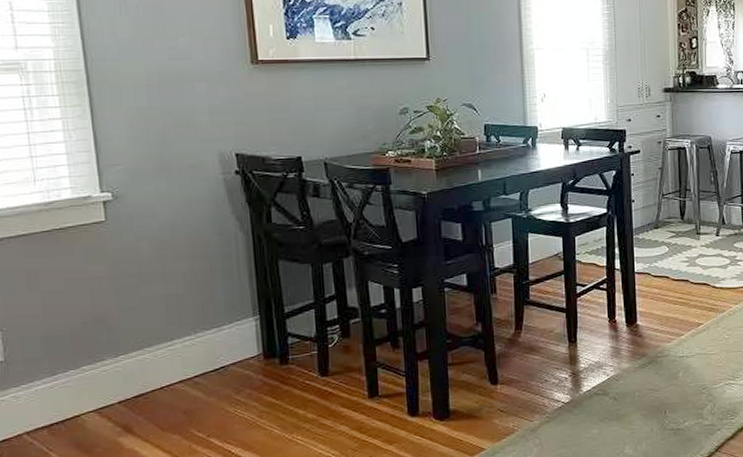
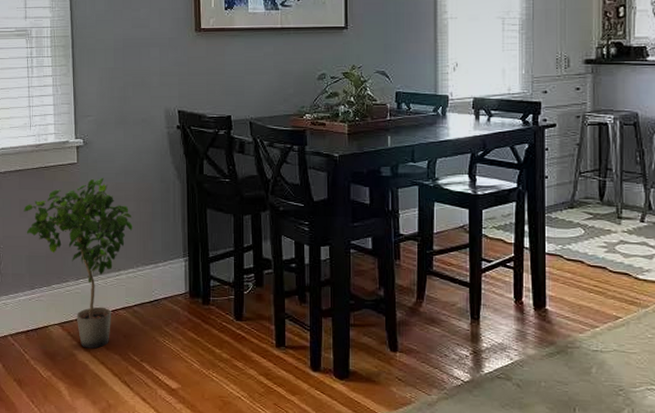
potted plant: none [33,235,186,433] -> present [24,177,133,349]

